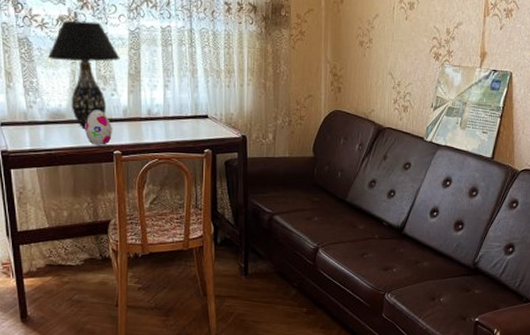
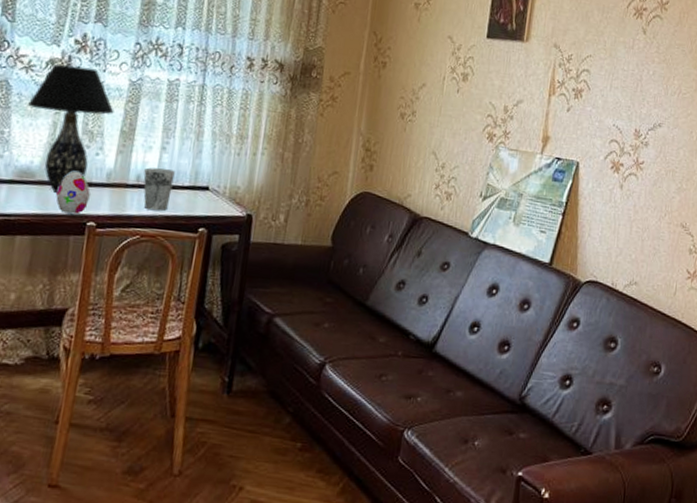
cup: none [153,102,178,138] -> present [143,167,175,211]

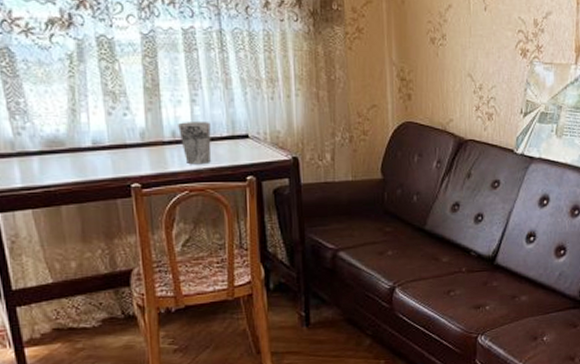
table lamp: present [26,64,114,193] -> none [36,23,132,158]
decorative egg: present [56,171,90,214] -> none [92,134,128,178]

